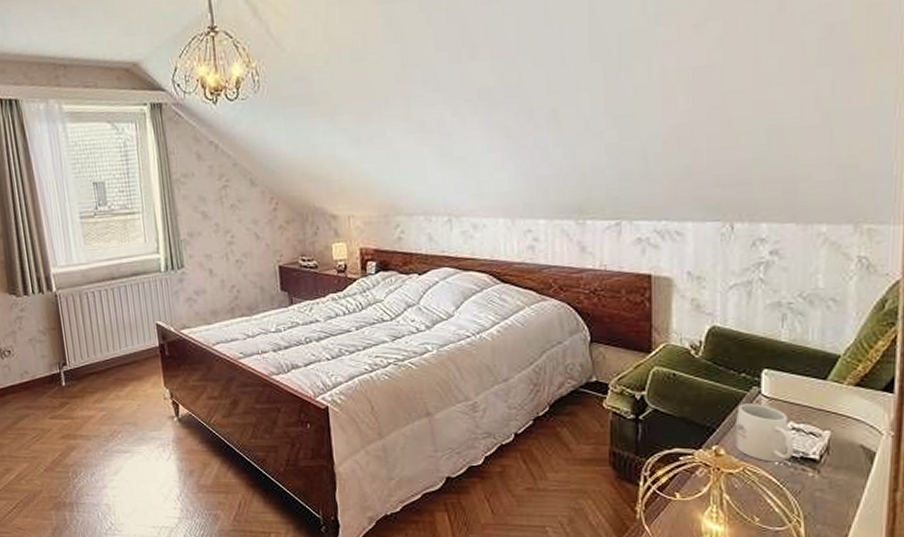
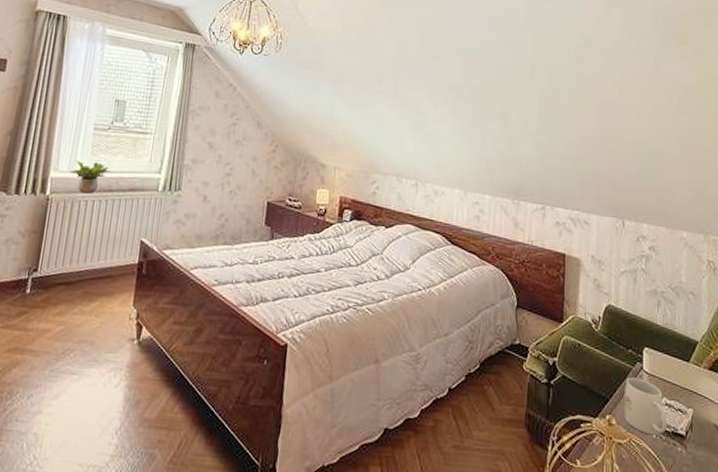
potted plant: none [69,252,108,285] -> present [70,161,110,193]

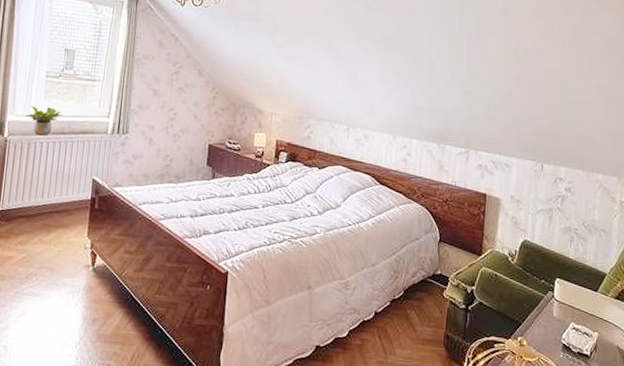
mug: present [623,377,668,436] -> none [534,304,574,355]

